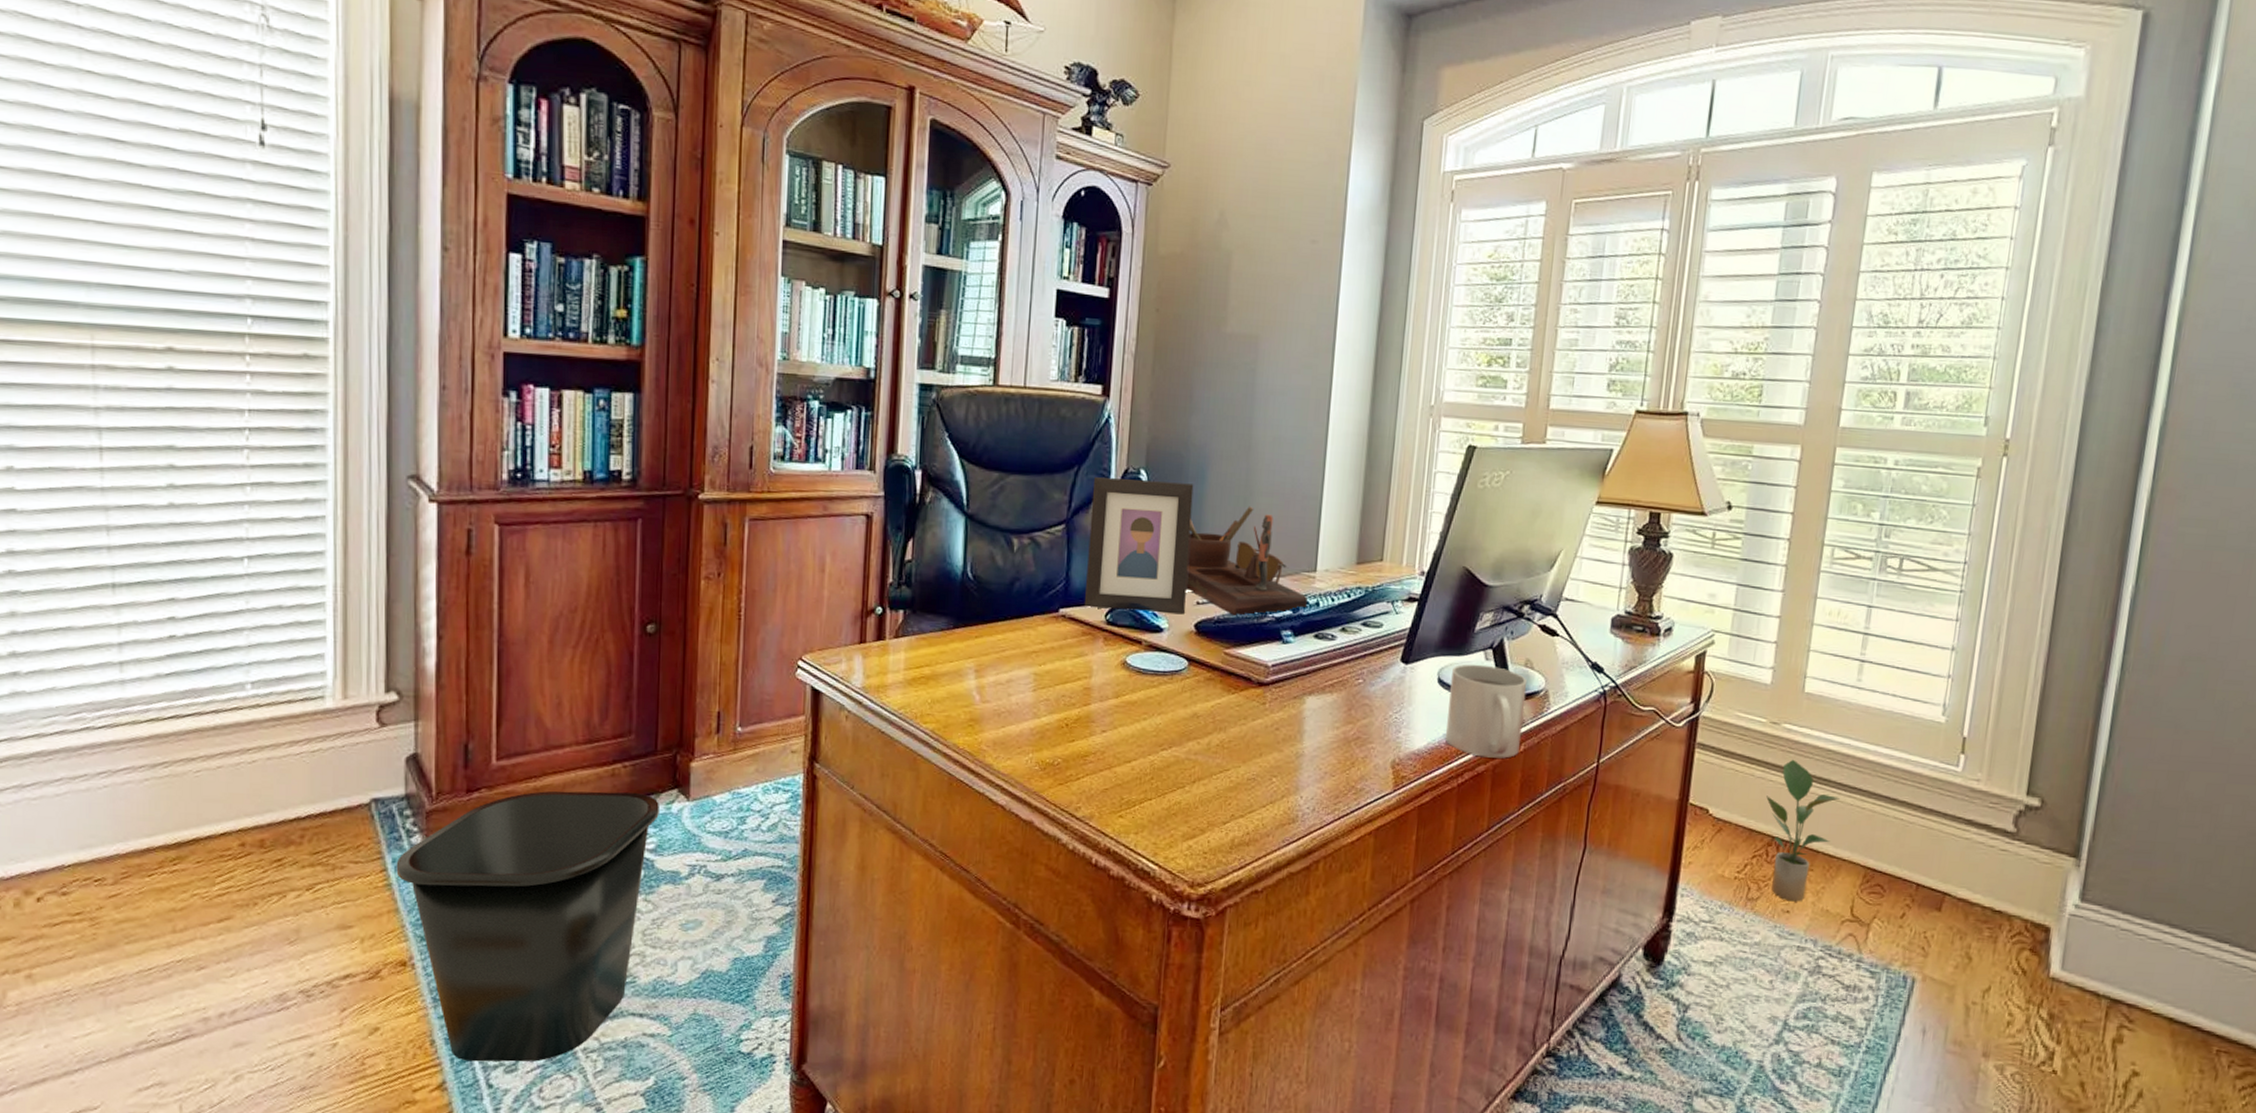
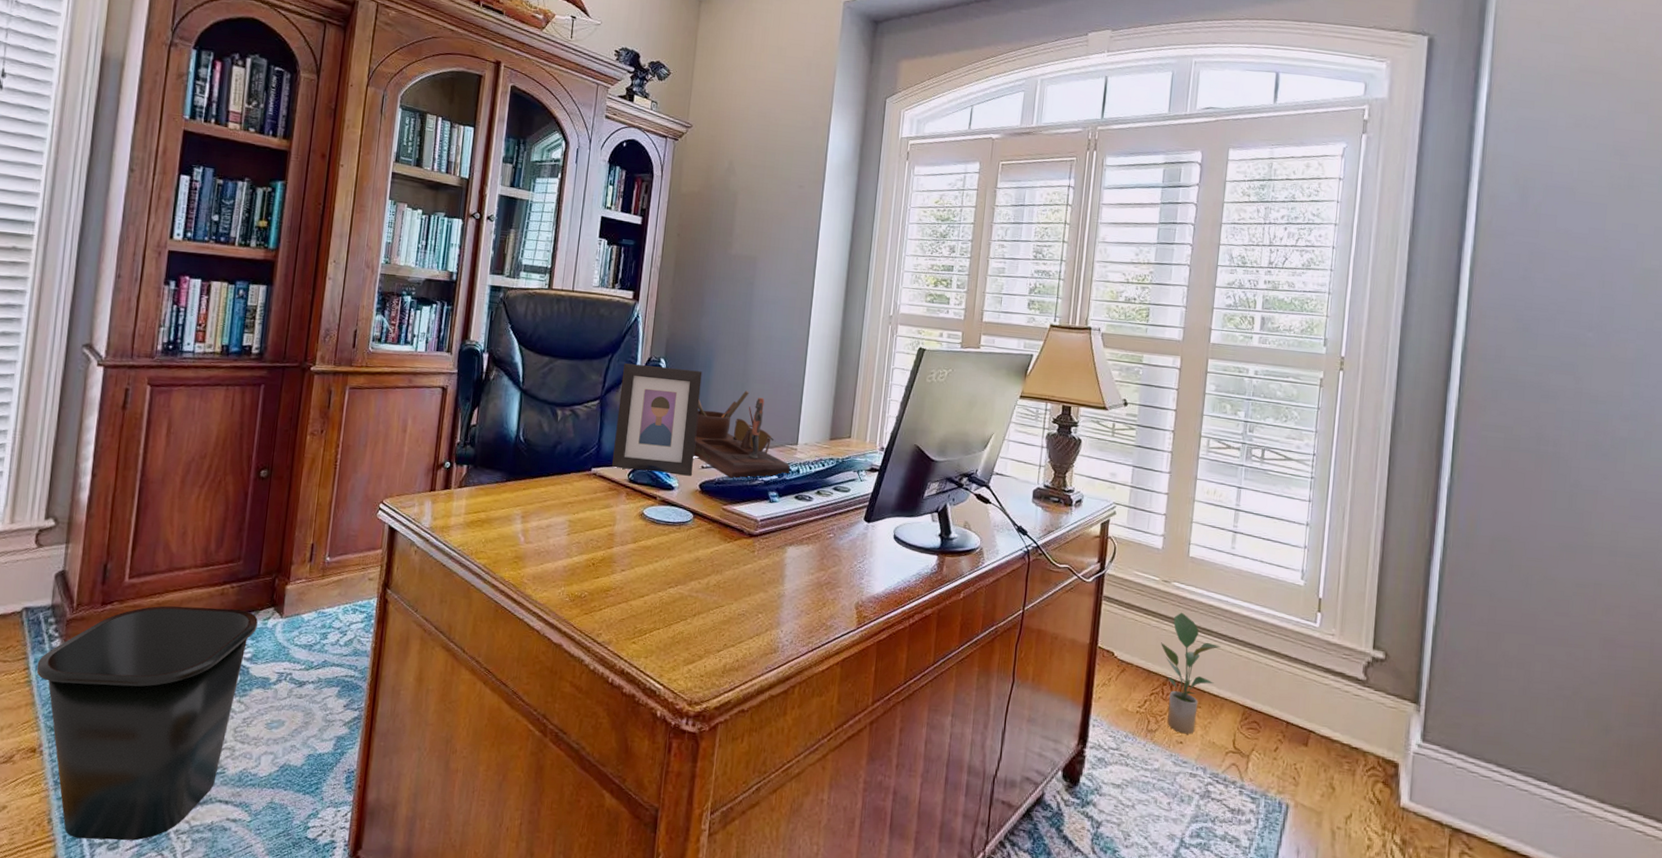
mug: present [1444,664,1528,758] -> none [899,524,966,604]

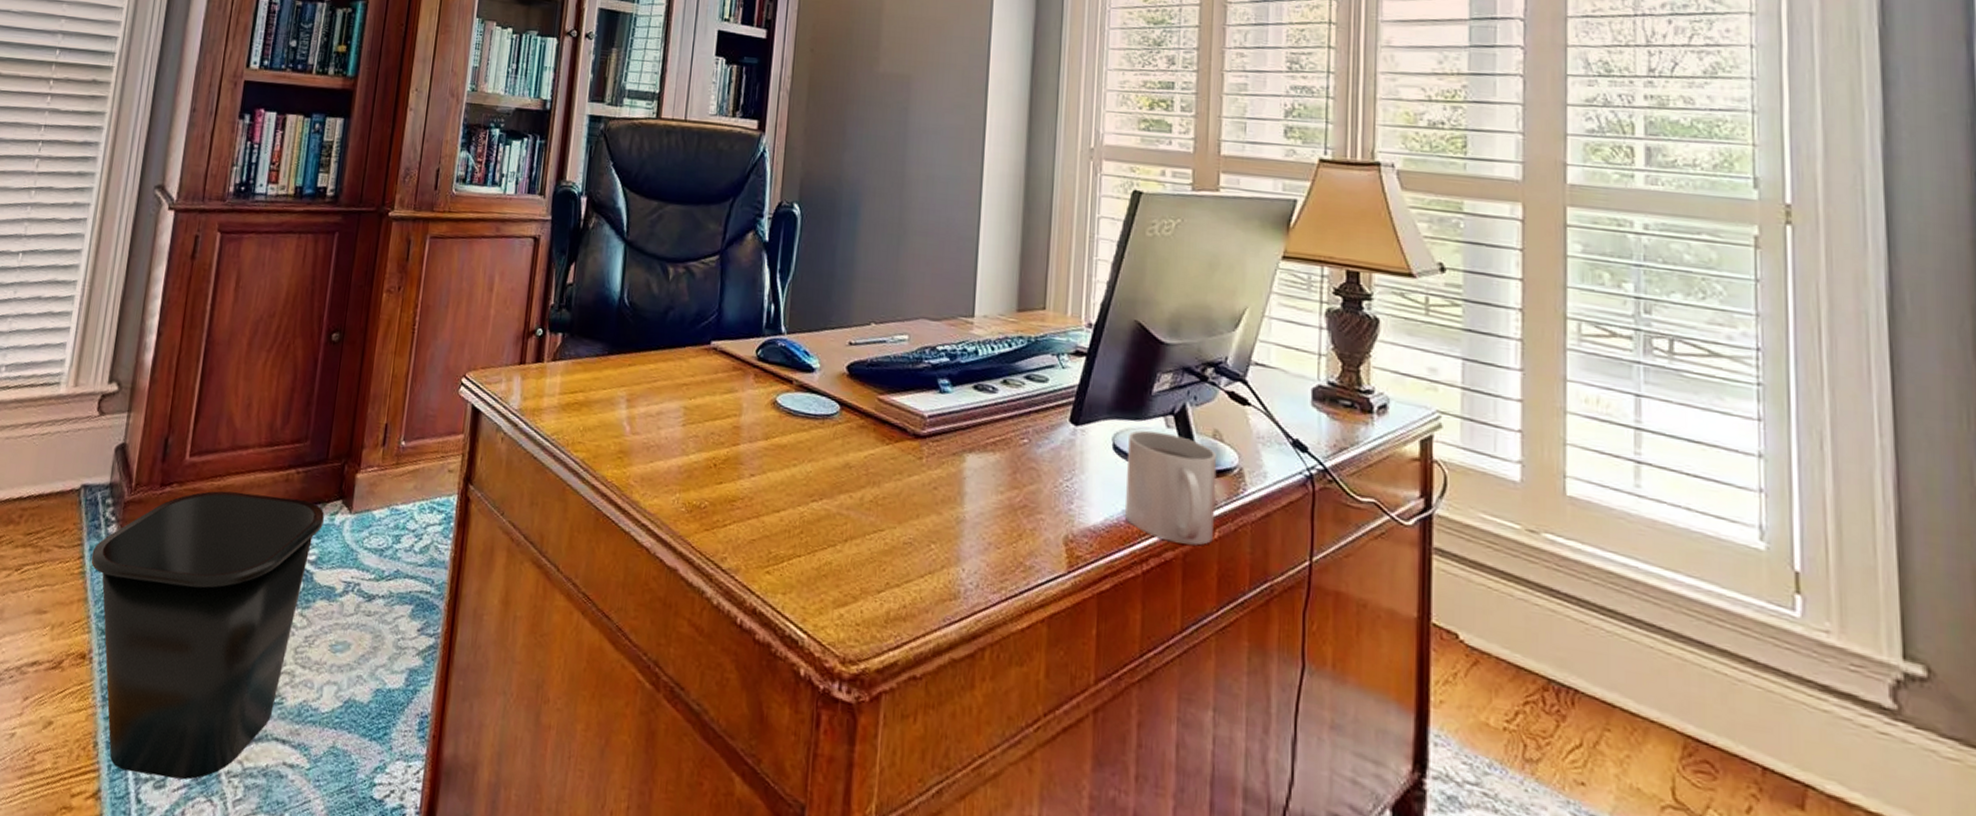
picture frame: present [611,363,703,475] -> none [735,209,847,354]
desk organizer: present [693,390,790,480] -> none [837,245,965,362]
mug: none [899,524,966,604] -> present [1124,430,1217,546]
potted plant: present [1161,612,1221,735] -> none [1533,579,1634,772]

